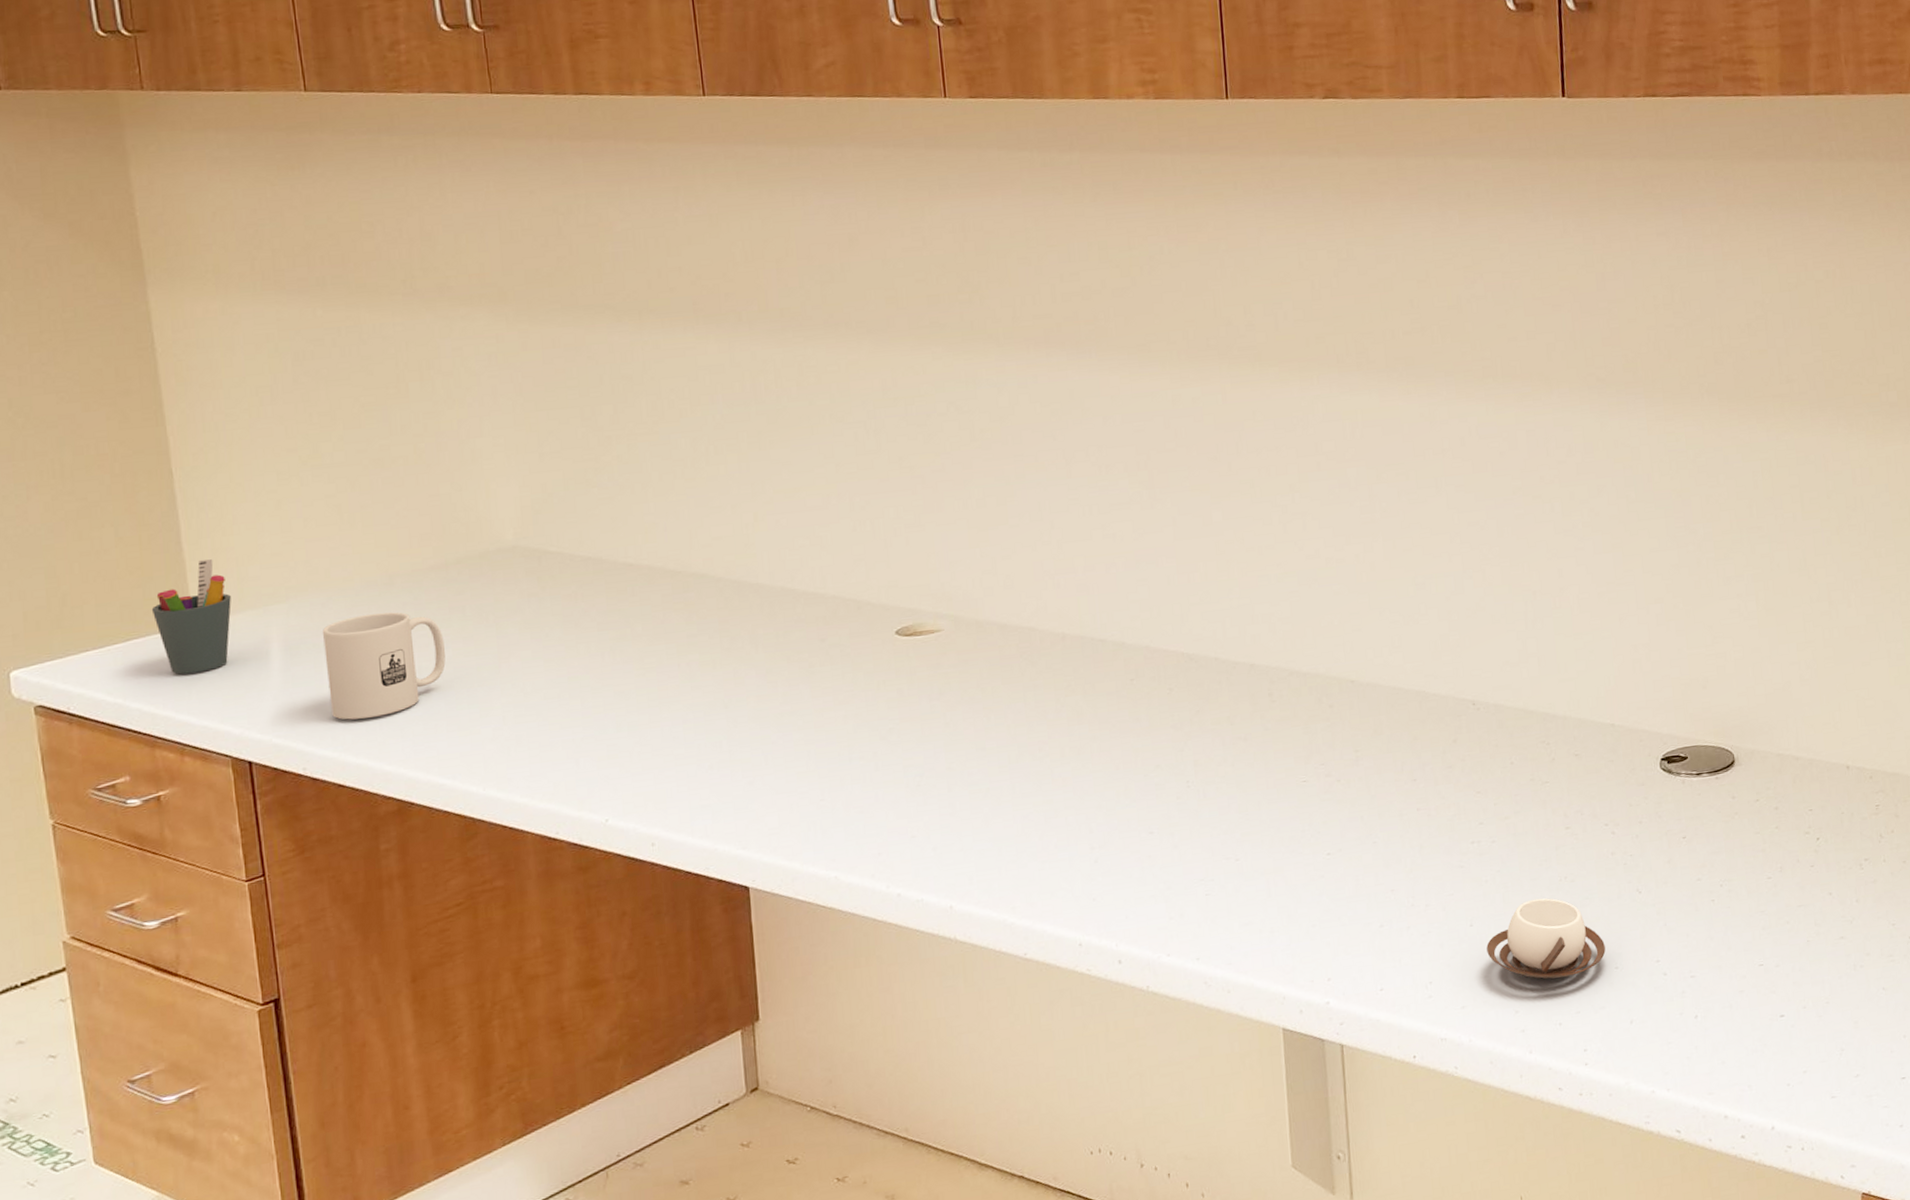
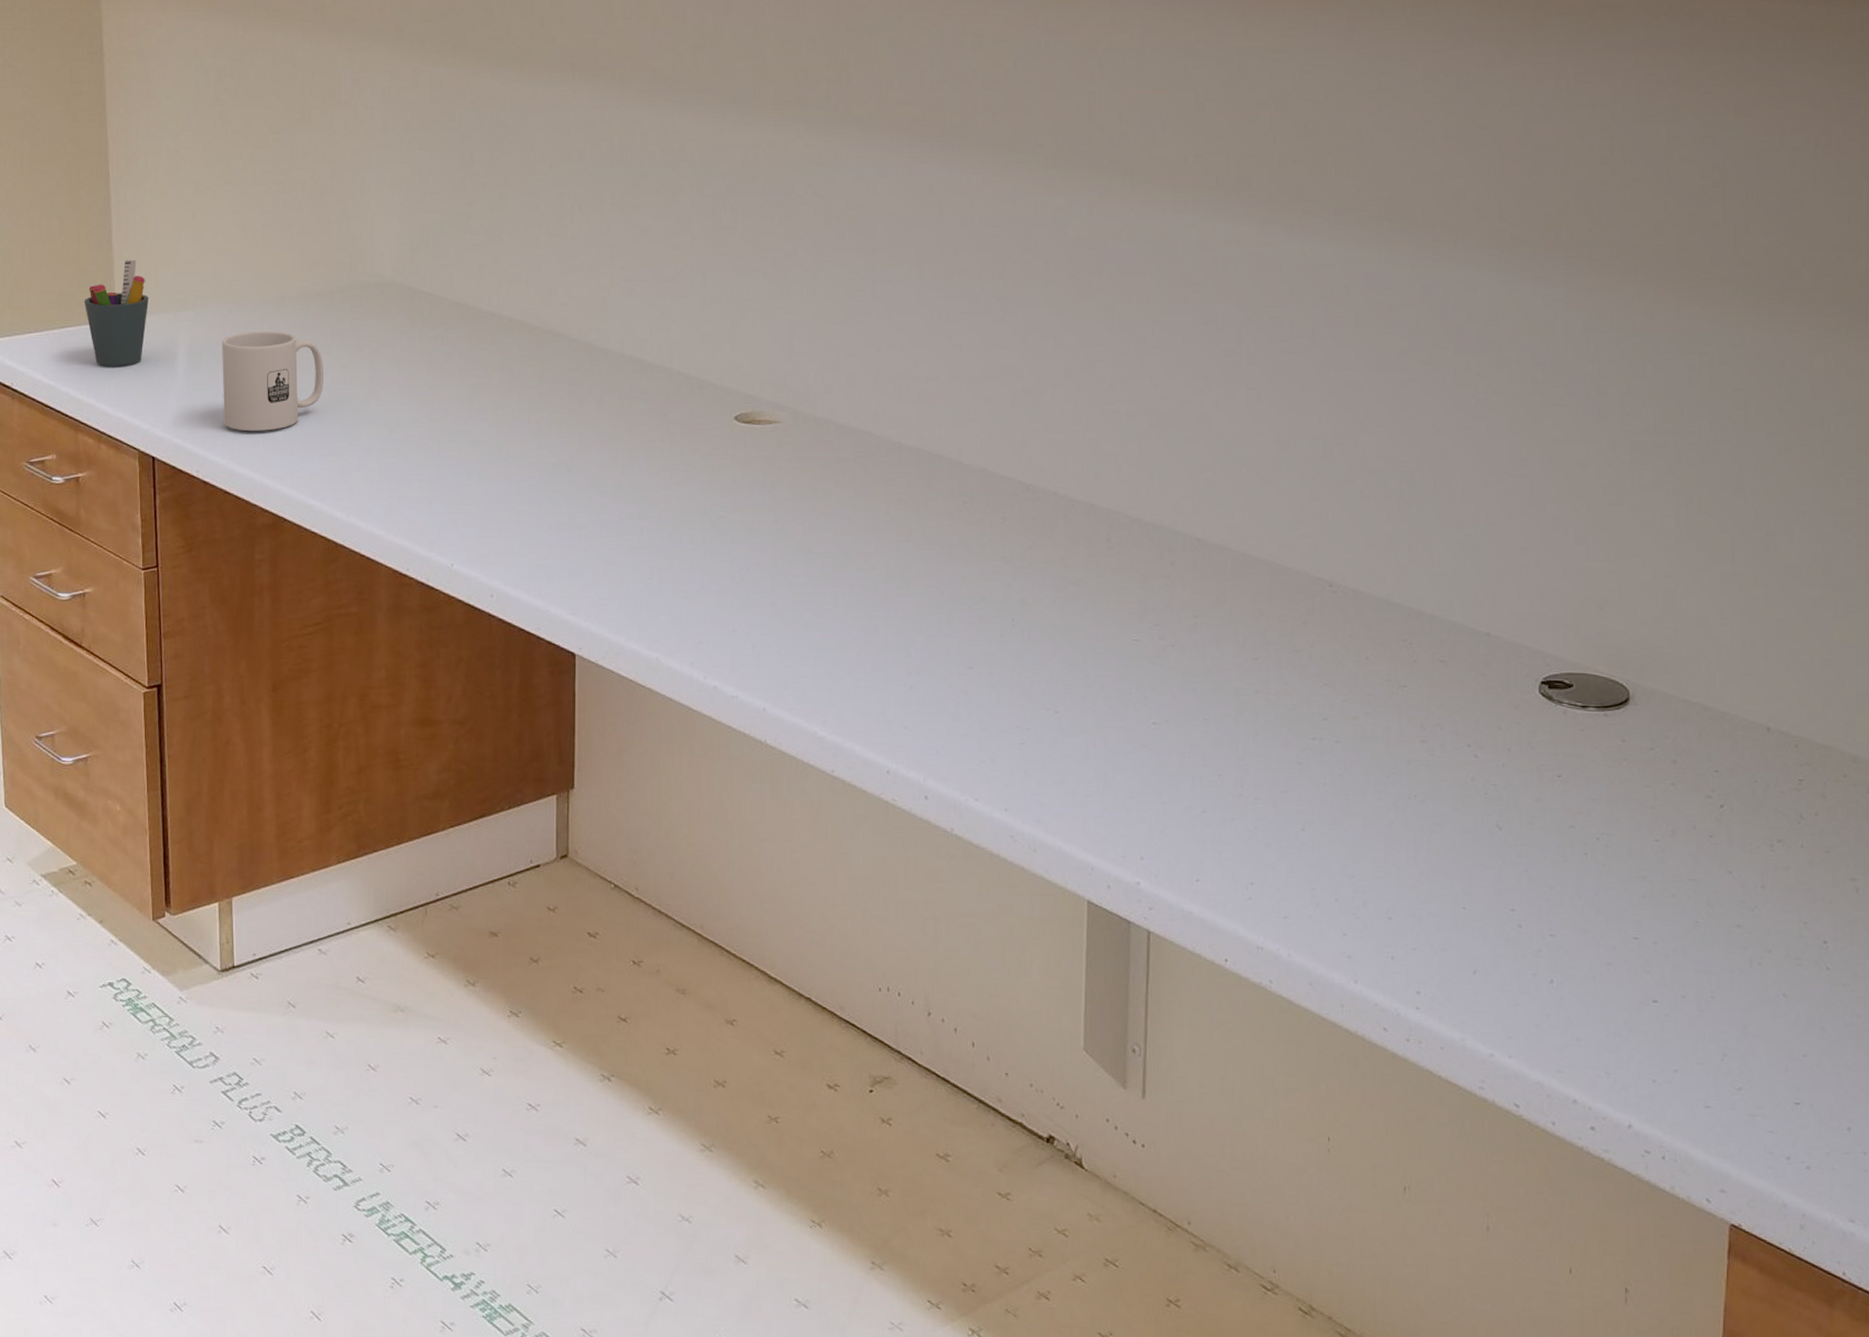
cup: present [1486,898,1606,979] -> none [1318,813,1453,908]

